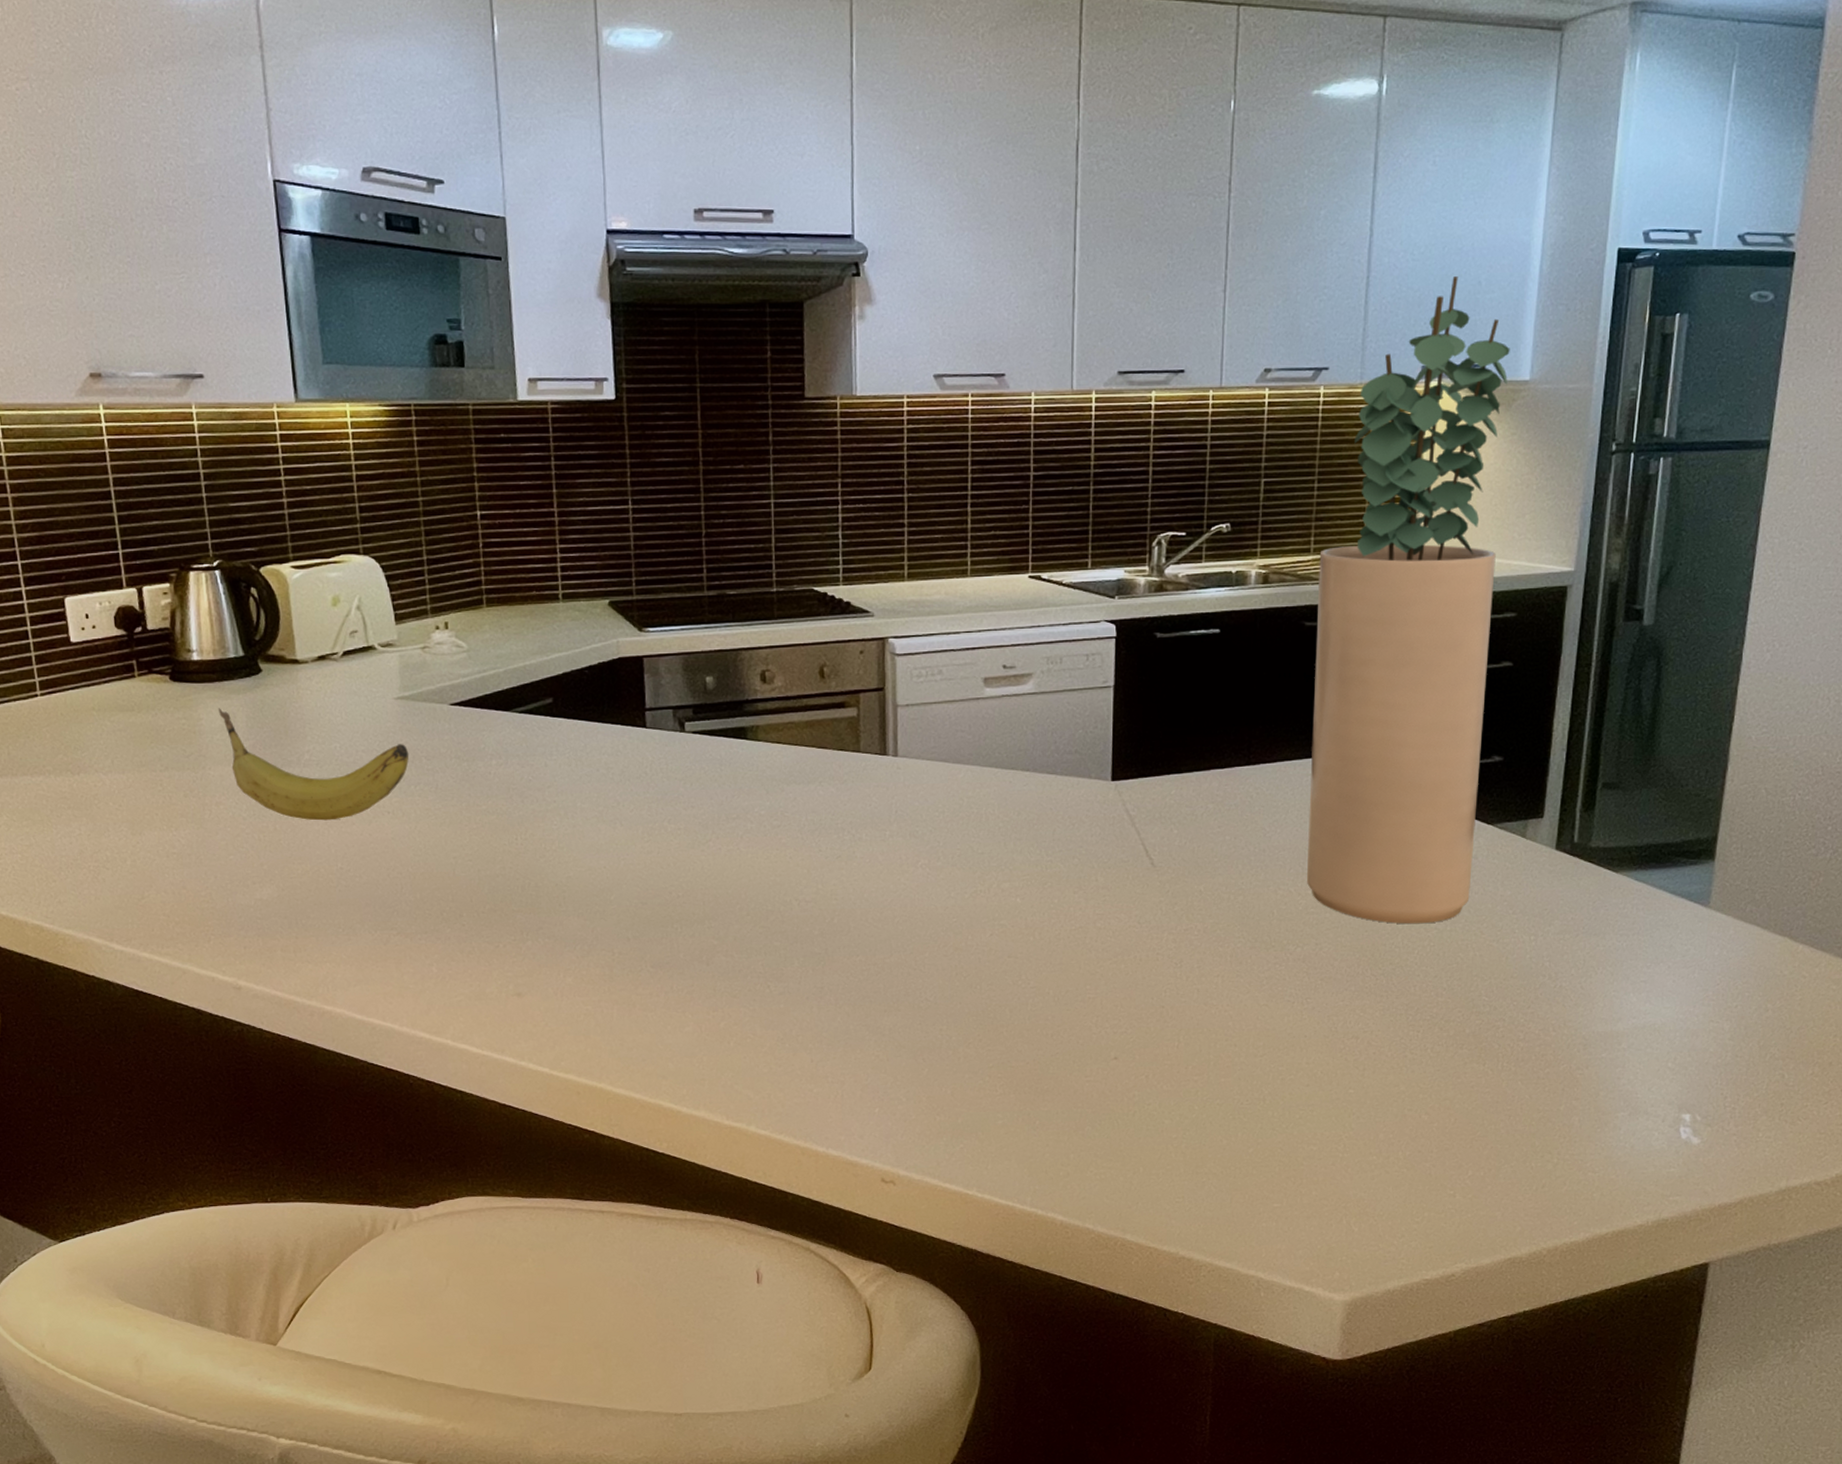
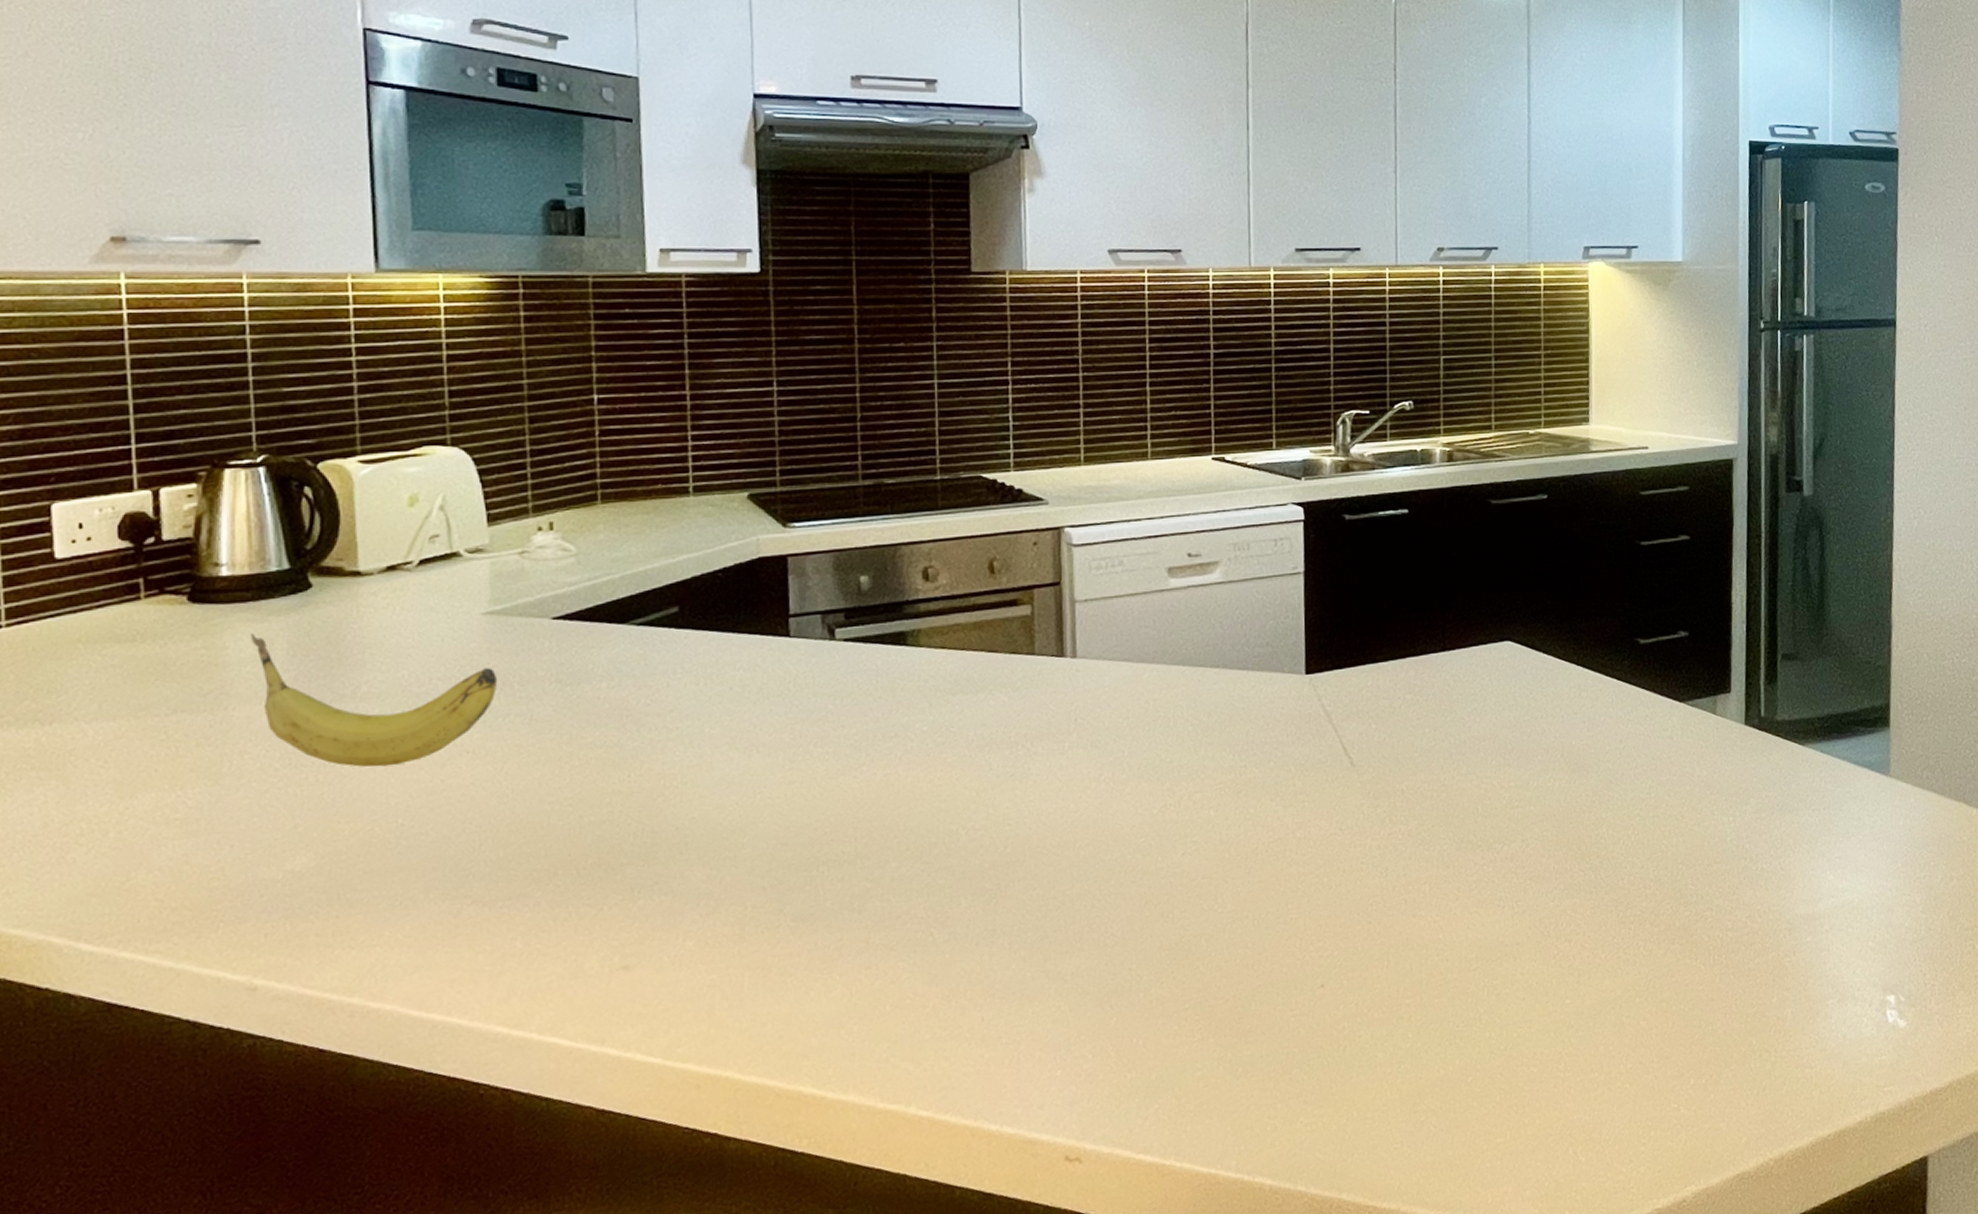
vase: present [1307,275,1510,925] -> none [1500,162,1669,813]

